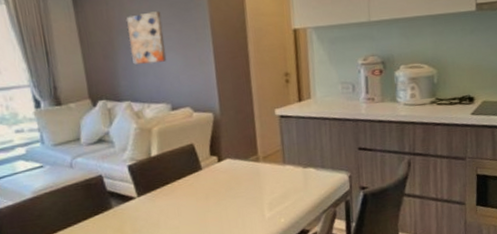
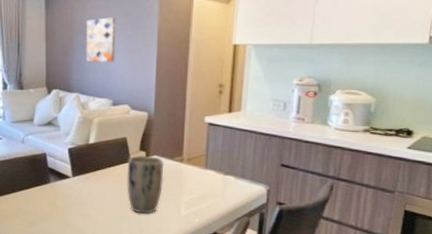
plant pot: none [198,159,242,224] -> present [127,155,164,214]

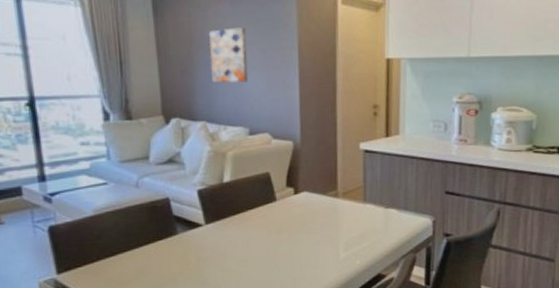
plant pot: present [127,155,164,214] -> none [273,192,317,261]

